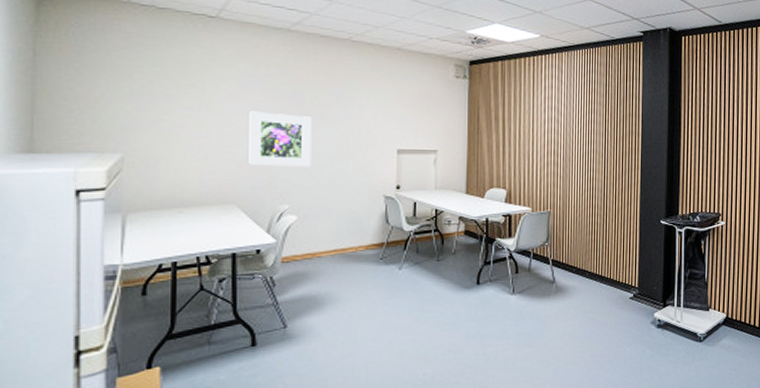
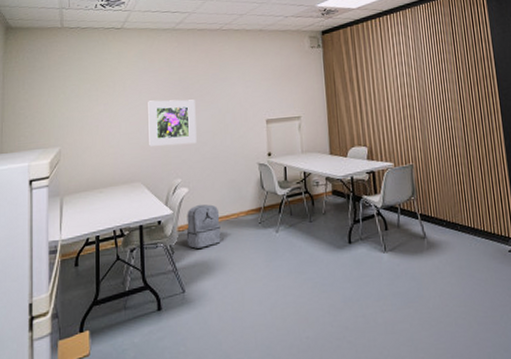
backpack: none [291,236,334,282] -> present [186,204,221,249]

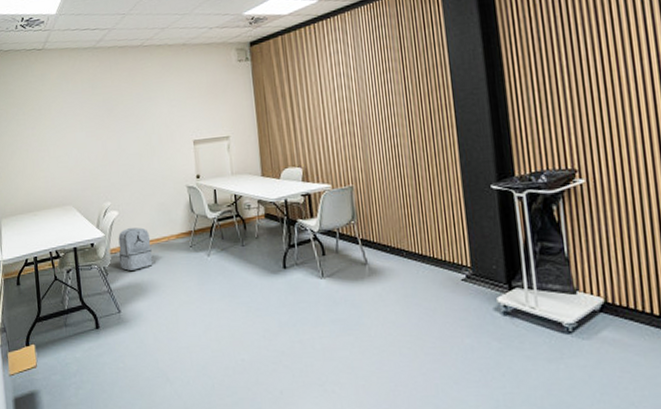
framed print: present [148,99,197,146] -> none [73,121,124,170]

